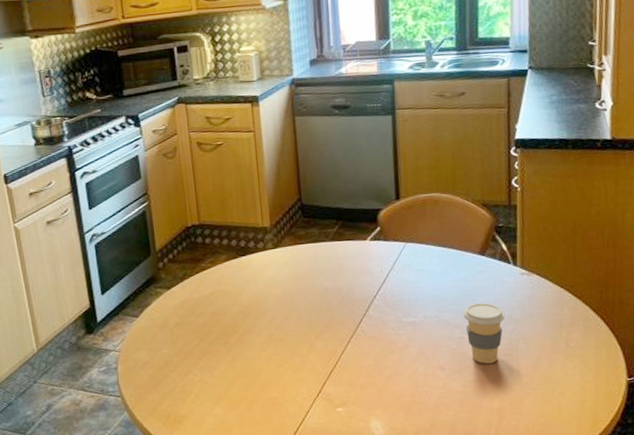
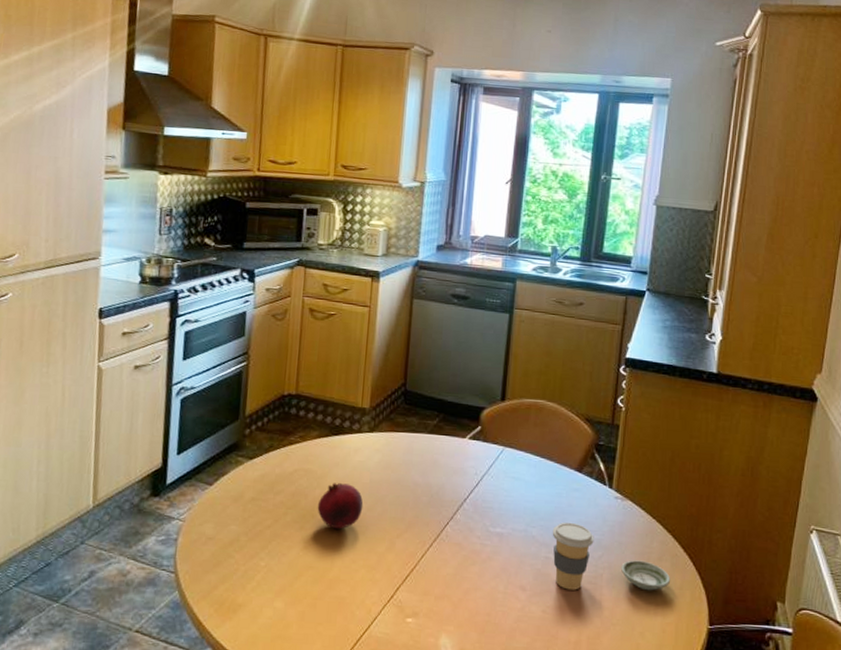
fruit: none [237,298,280,340] -> present [317,483,364,529]
saucer: none [535,328,586,355] -> present [621,560,671,591]

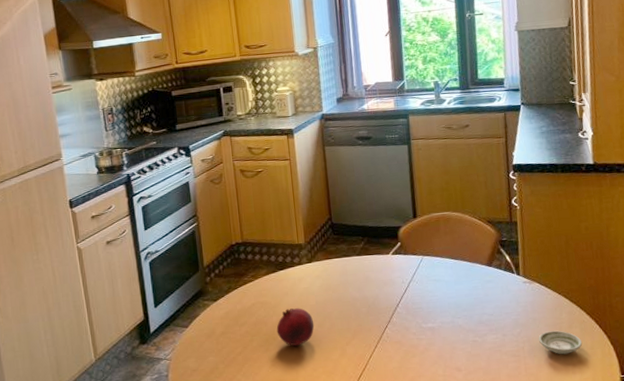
coffee cup: present [552,522,594,590] -> none [475,308,512,365]

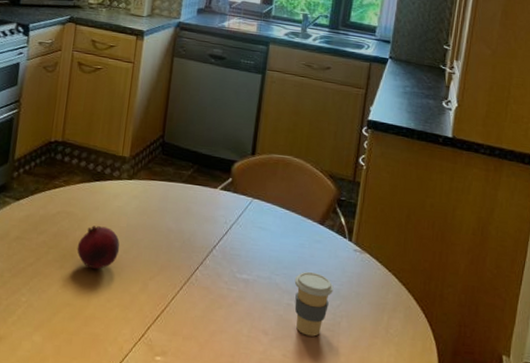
coffee cup: none [475,308,512,365] -> present [294,271,334,337]
saucer: present [538,330,583,355] -> none [358,310,404,340]

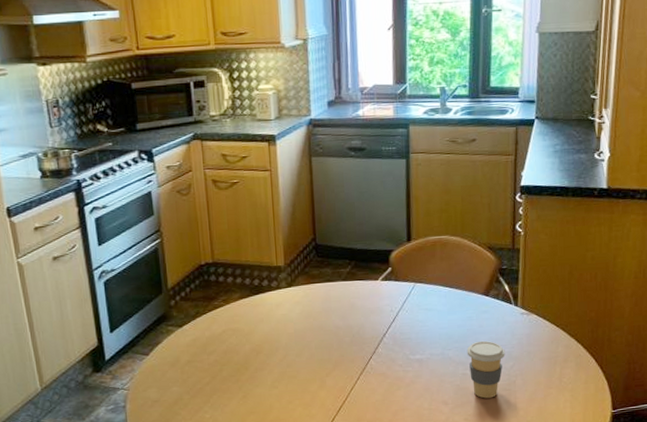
fruit: present [77,225,120,270] -> none [249,336,292,377]

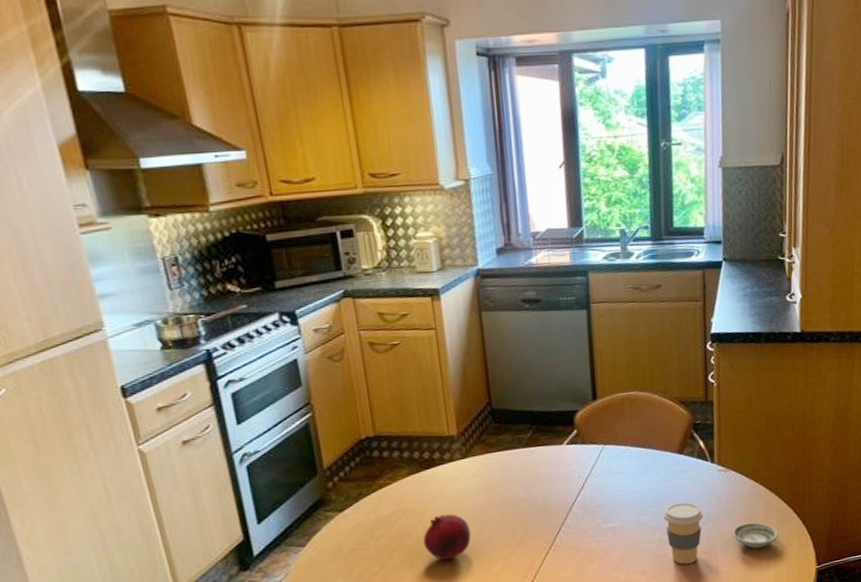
fruit: none [249,336,292,377] -> present [423,514,472,560]
saucer: none [531,364,577,389] -> present [732,522,779,549]

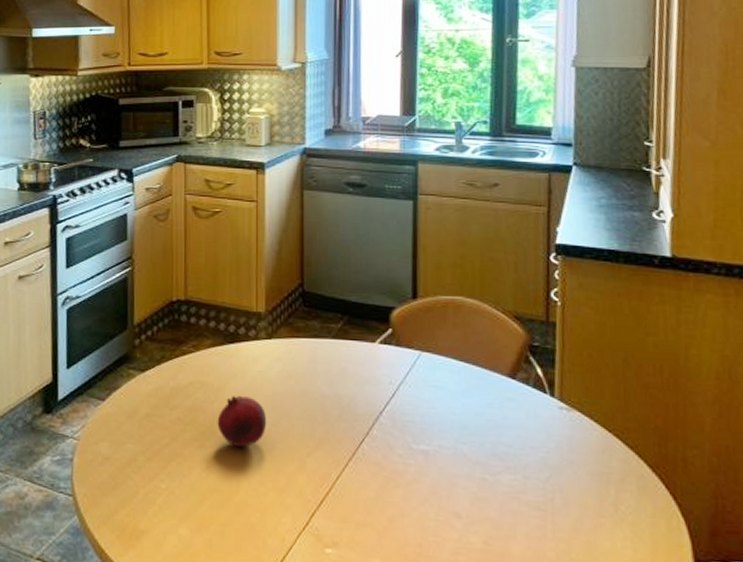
coffee cup: present [662,502,704,565] -> none [486,437,539,518]
saucer: present [732,522,779,549] -> none [575,482,639,520]

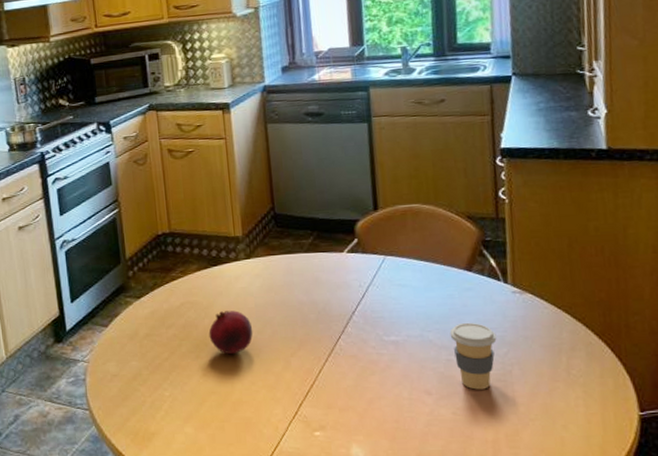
coffee cup: none [486,437,539,518] -> present [449,322,497,390]

